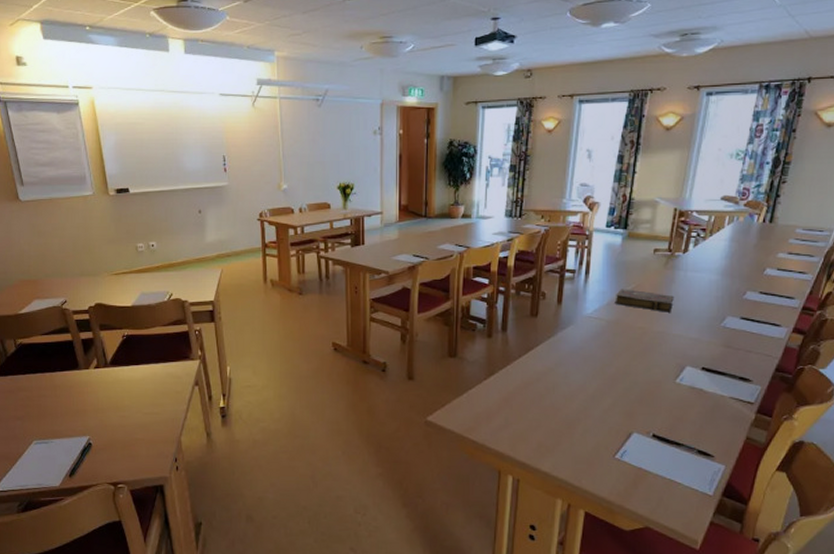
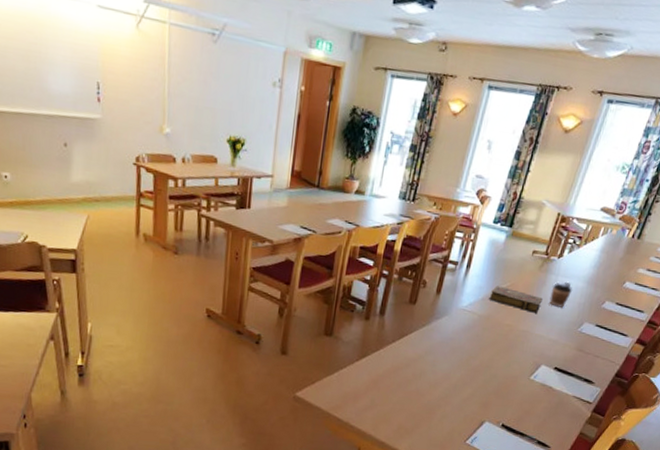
coffee cup: none [682,276,707,303] -> present [549,281,573,308]

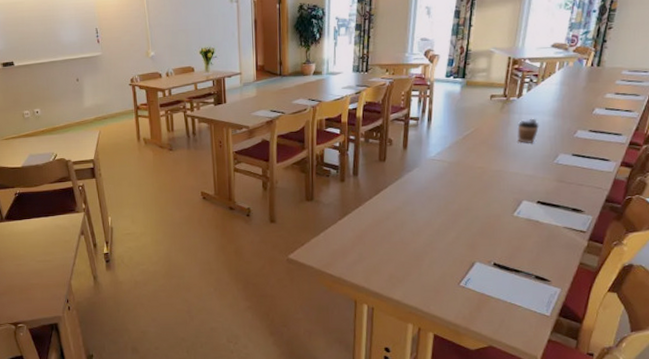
book: present [489,286,543,313] -> none [455,132,510,153]

